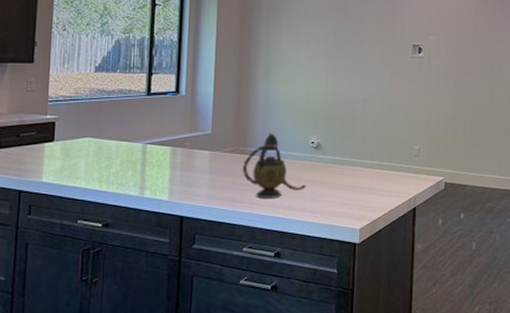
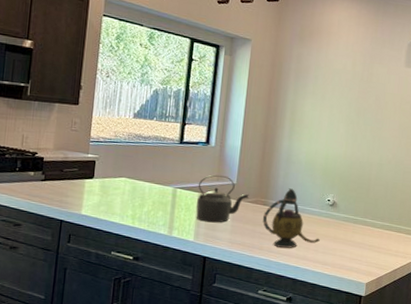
kettle: none [169,125,226,178] -> present [196,174,249,223]

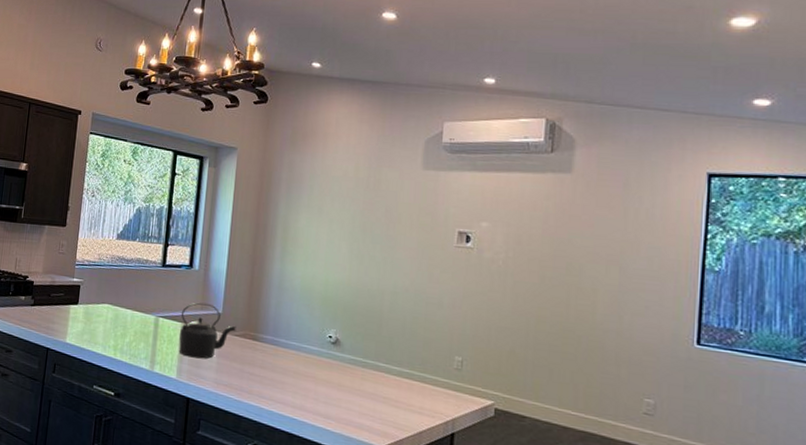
teapot: present [263,188,320,248] -> none [252,320,320,395]

